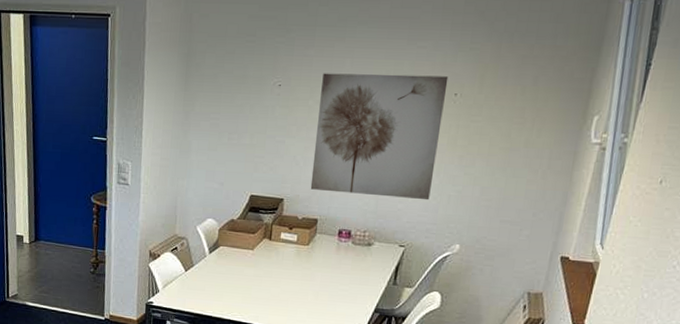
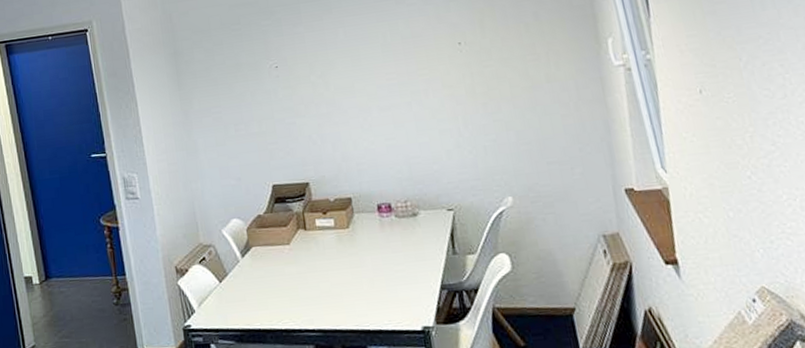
wall art: present [310,73,449,201] -> none [318,27,465,167]

